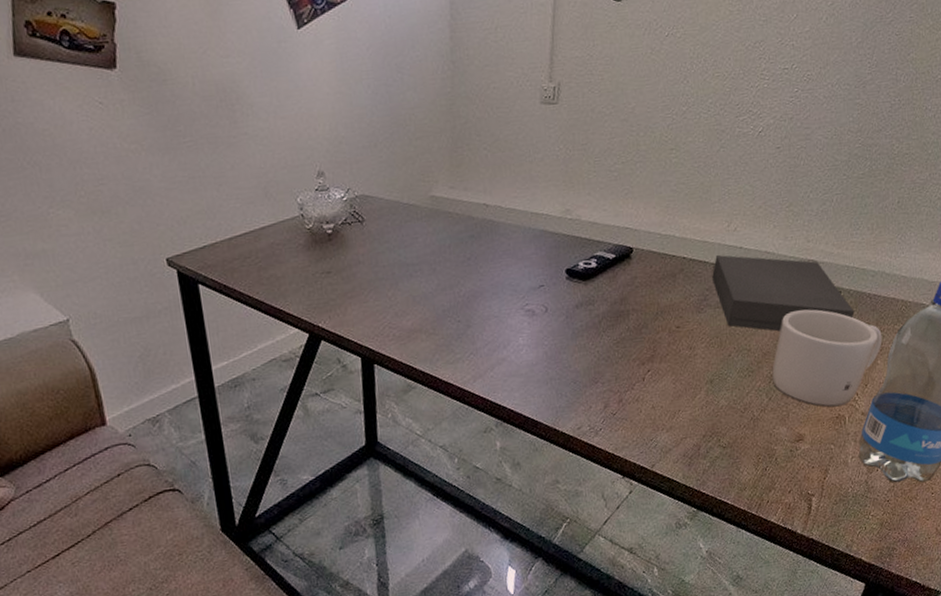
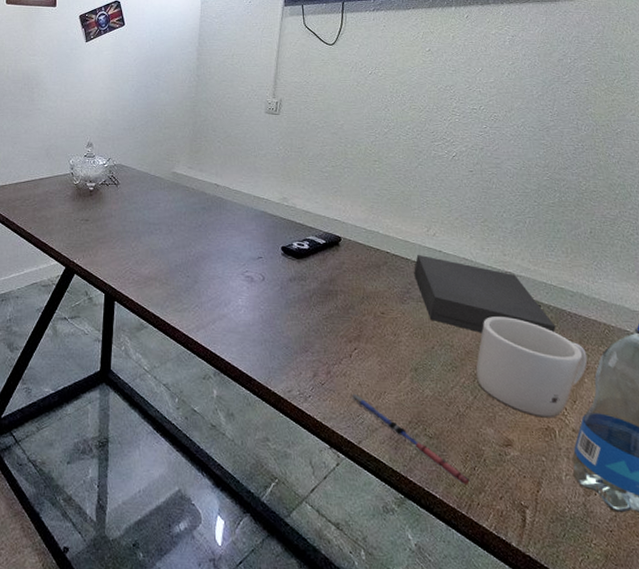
pen: none [644,417,762,487] -> present [351,393,471,486]

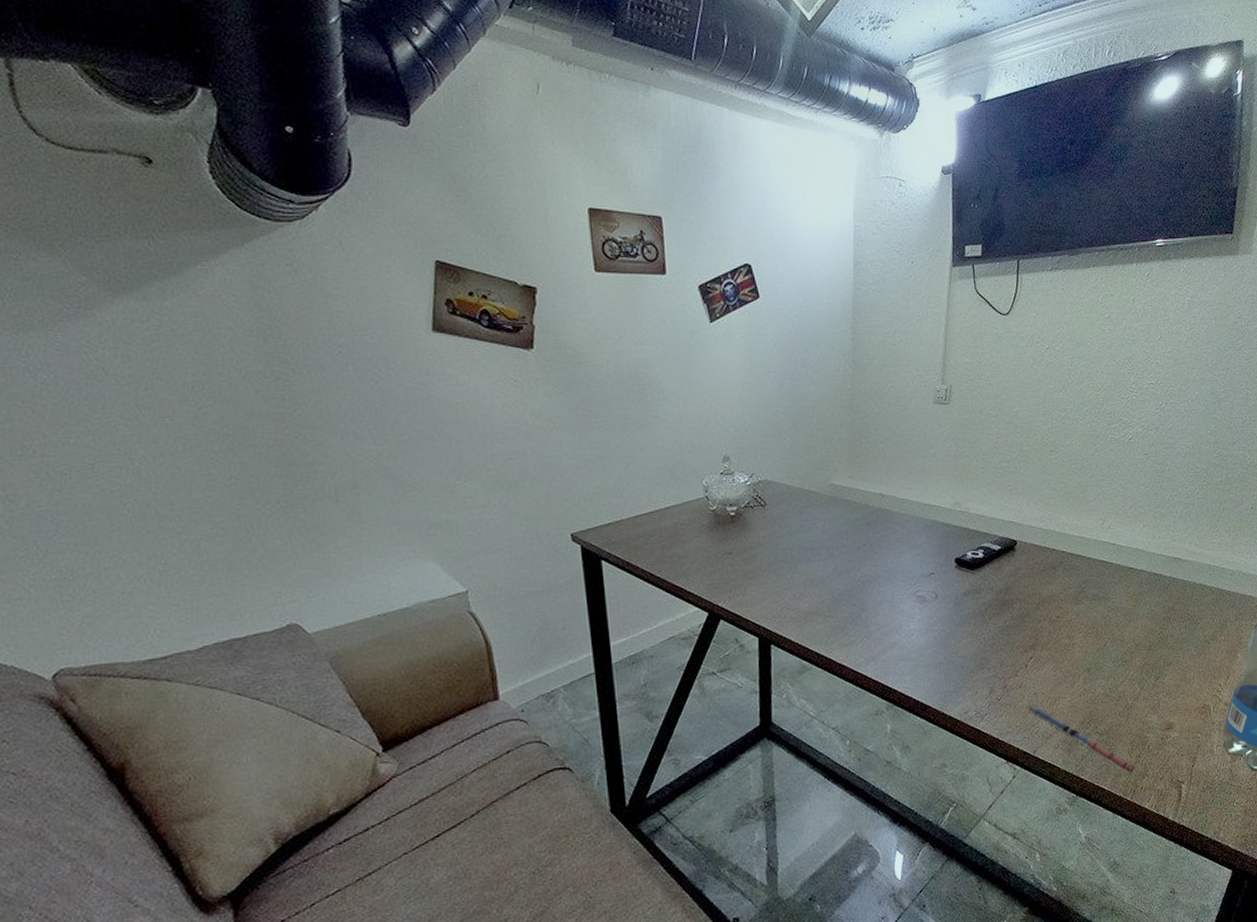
gaming console: present [414,254,556,333] -> none [1088,549,1216,624]
mug: present [475,316,588,418] -> none [1143,604,1242,698]

